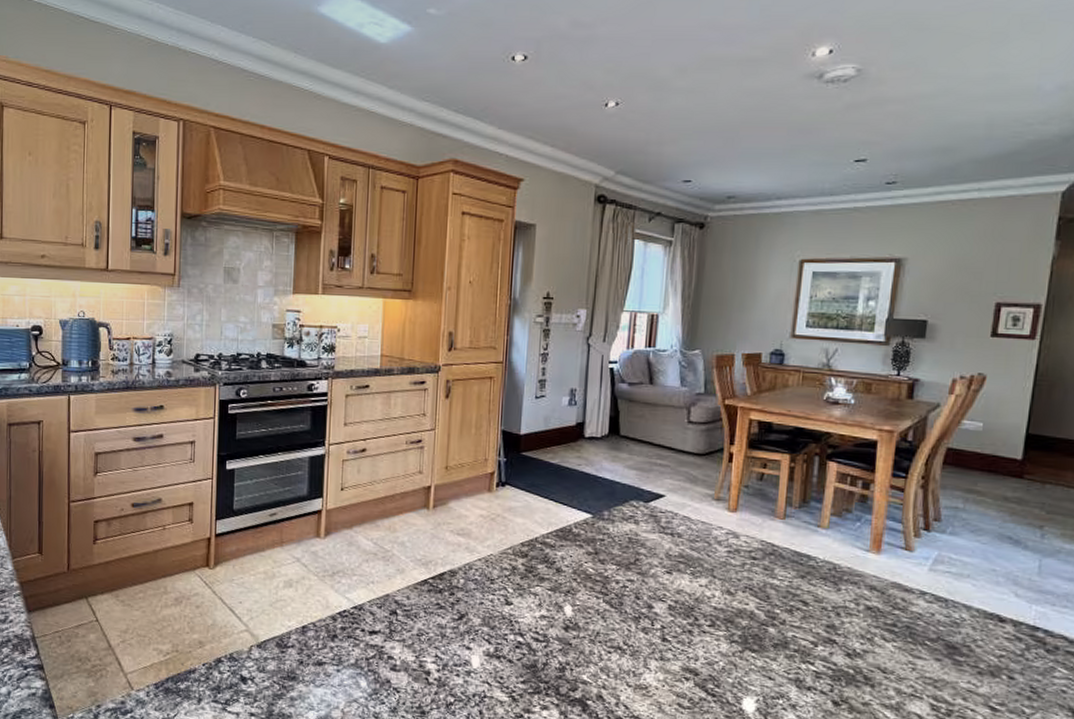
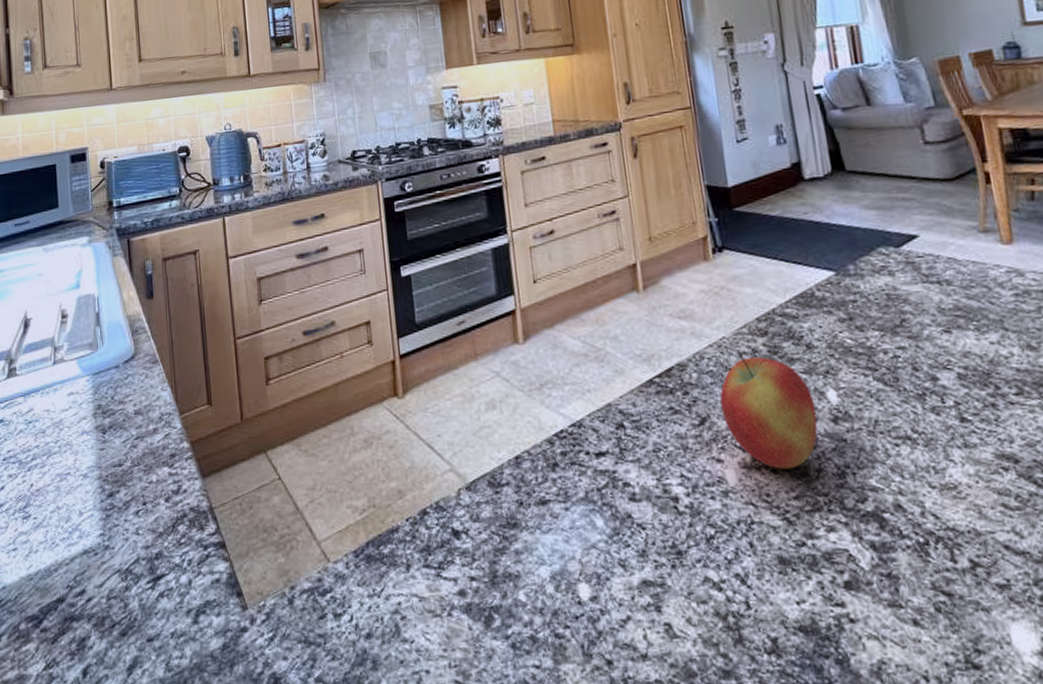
apple: none [478,568,553,661] -> present [719,352,818,470]

